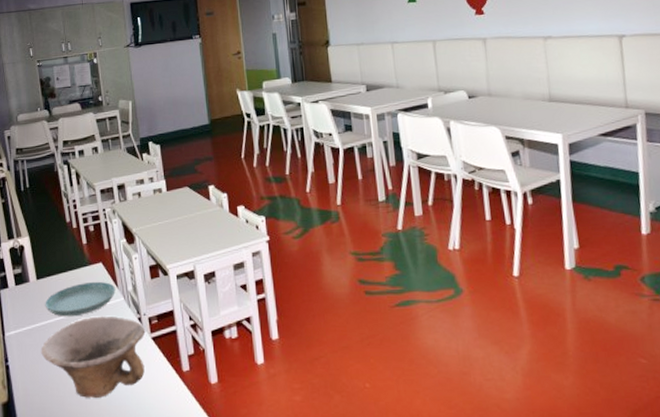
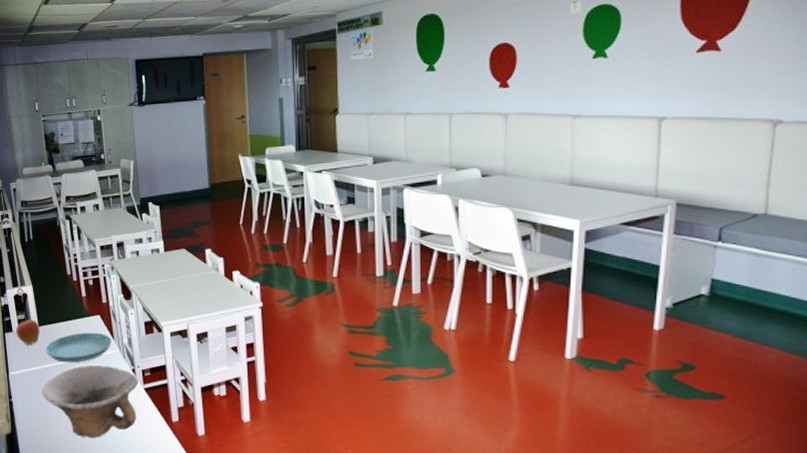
apple: none [12,272,39,301] -> present [16,318,40,345]

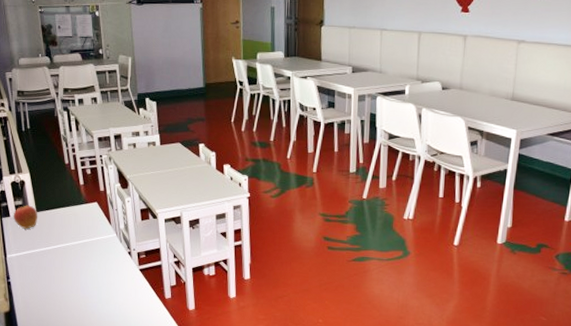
bowl: present [41,364,139,438] -> none [40,247,134,314]
saucer: present [46,332,112,363] -> none [44,218,109,246]

